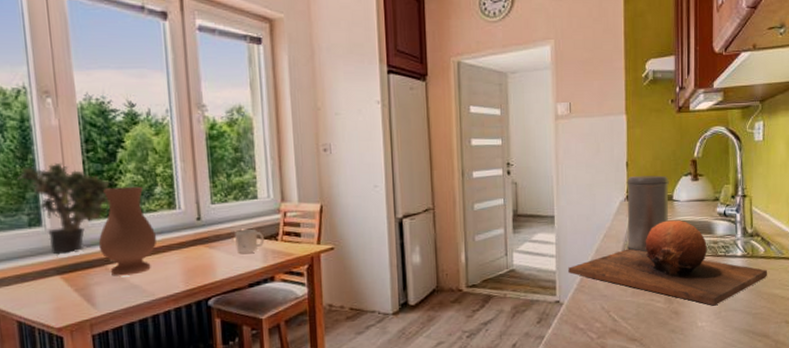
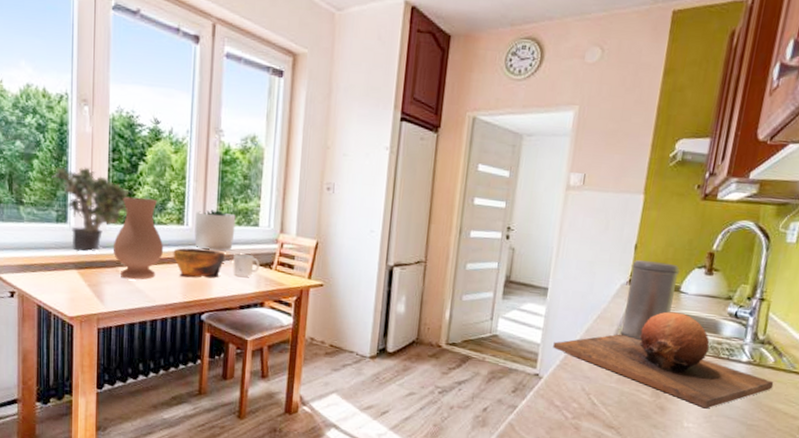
bowl: none [167,230,226,265] -> present [173,247,226,279]
planter: none [187,188,233,231] -> present [194,209,236,251]

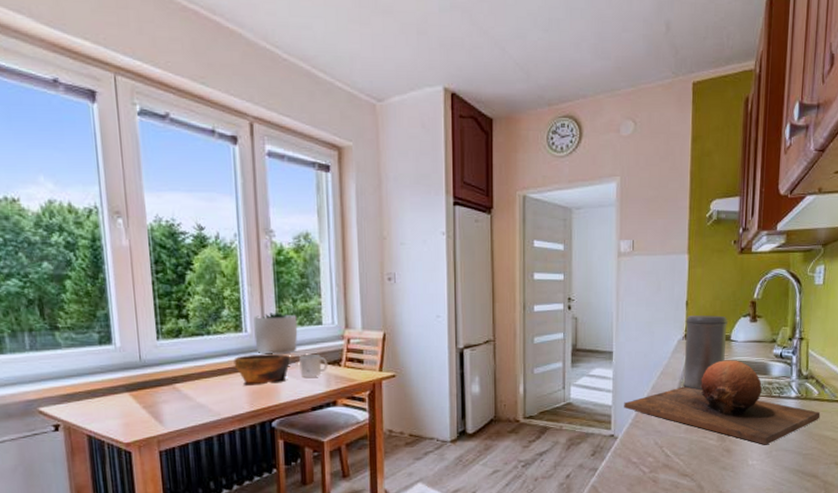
potted plant: present [52,167,130,252] -> none [88,282,179,372]
vase: present [112,197,164,280] -> none [166,308,224,395]

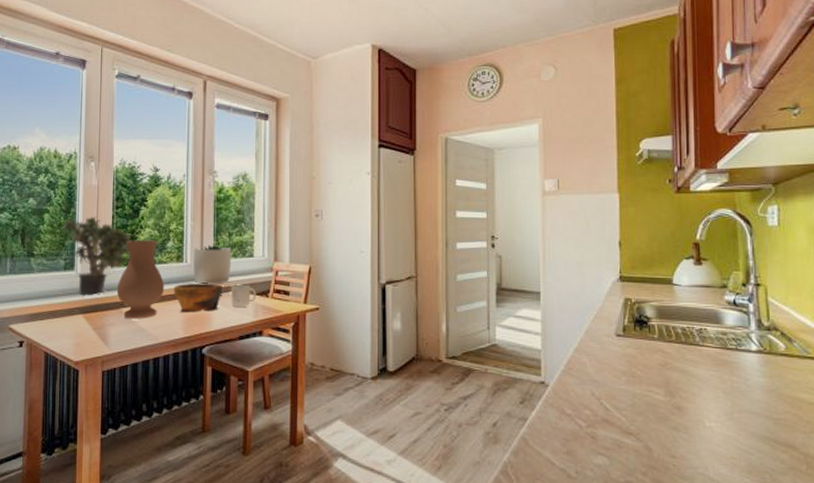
potted plant: none [88,282,179,372] -> present [61,216,132,296]
vase: none [166,308,224,395] -> present [116,240,165,319]
chopping board: present [624,360,821,445] -> none [554,305,791,405]
canister: present [683,315,728,391] -> none [619,257,668,338]

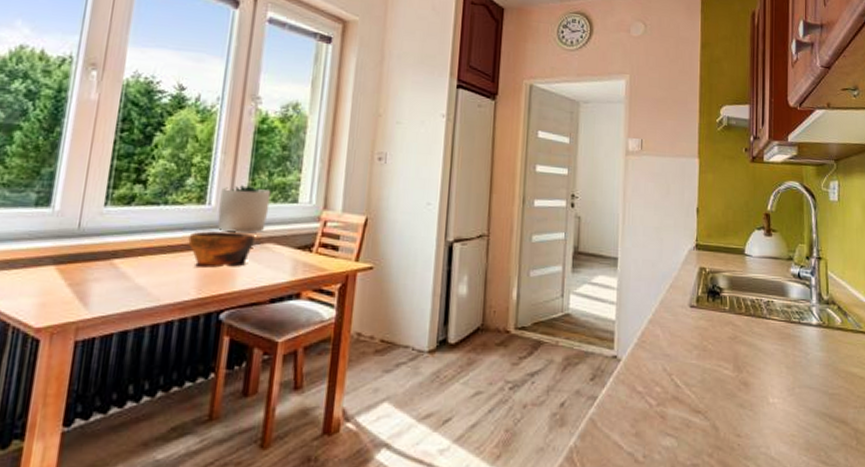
potted plant: present [61,216,132,296] -> none [37,139,138,242]
vase: present [116,240,165,319] -> none [108,173,178,274]
mug: present [231,285,257,307] -> none [263,236,298,263]

